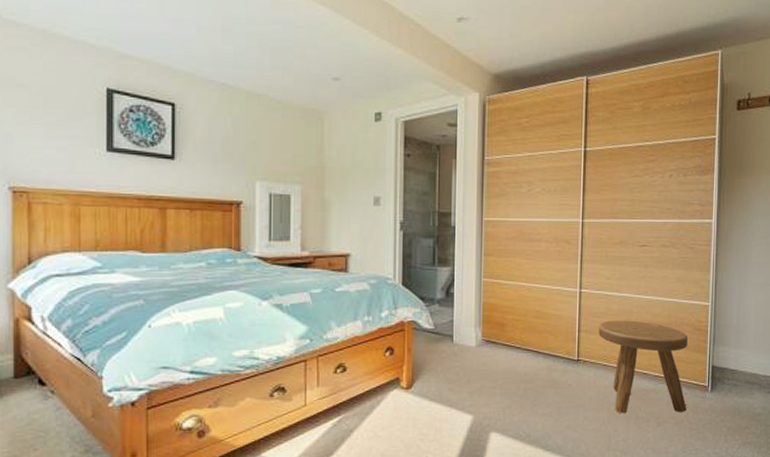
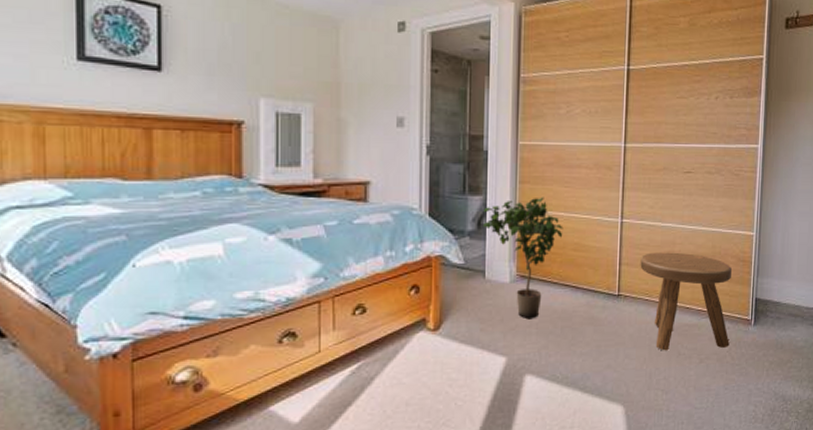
potted plant: none [451,268,525,380] -> present [483,197,563,318]

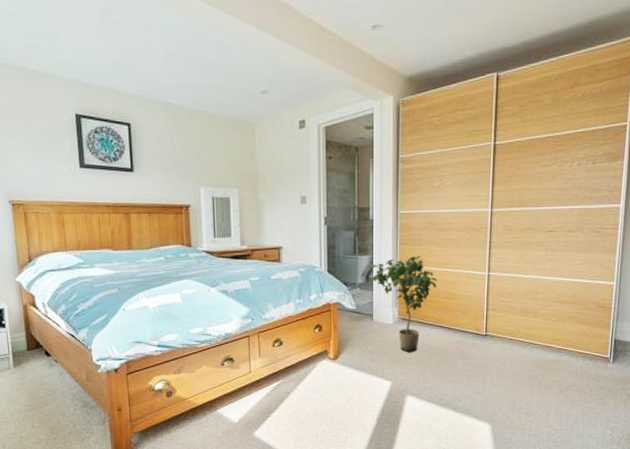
stool: present [640,252,732,351] -> none [505,299,591,382]

